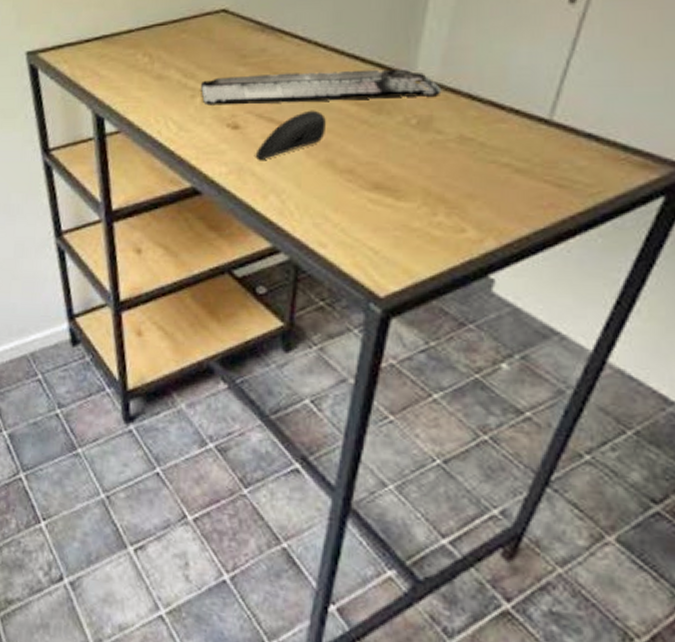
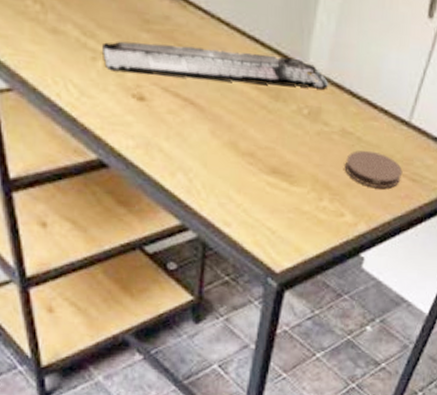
computer mouse: present [255,110,327,160] -> none [162,89,230,136]
coaster: none [464,156,544,197] -> present [344,150,403,188]

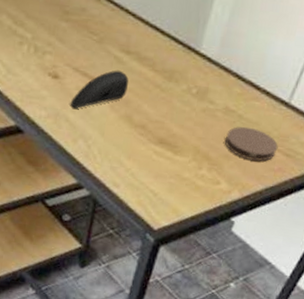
keyboard: present [101,41,329,90] -> none [27,29,218,72]
computer mouse: none [162,89,230,136] -> present [70,70,129,109]

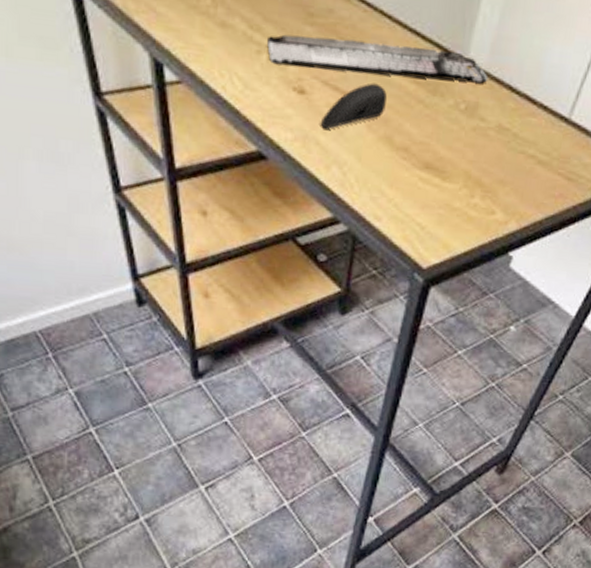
keyboard: none [27,29,218,72] -> present [266,34,488,84]
coaster: present [224,126,278,162] -> none [498,146,559,187]

